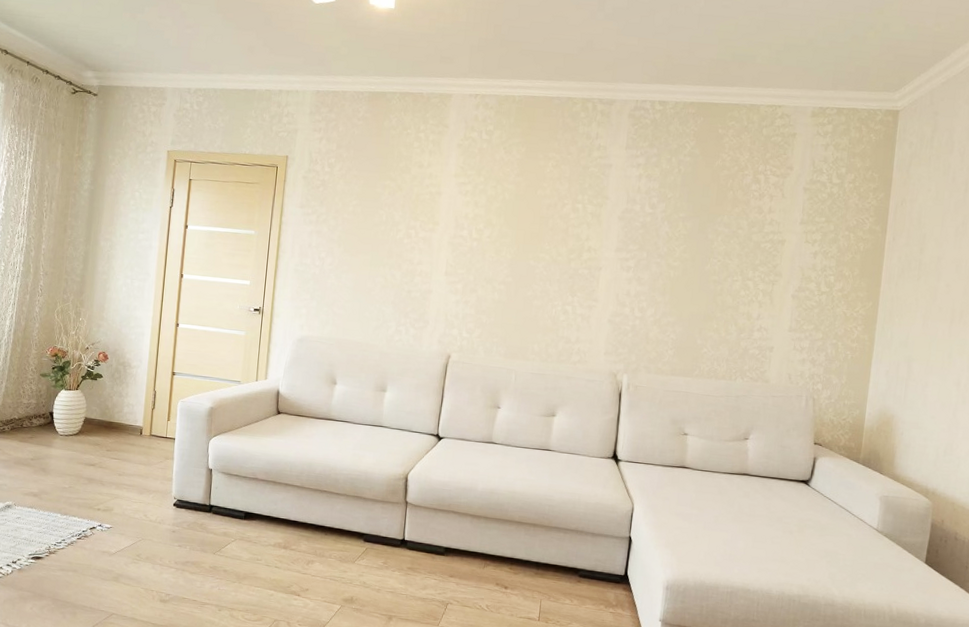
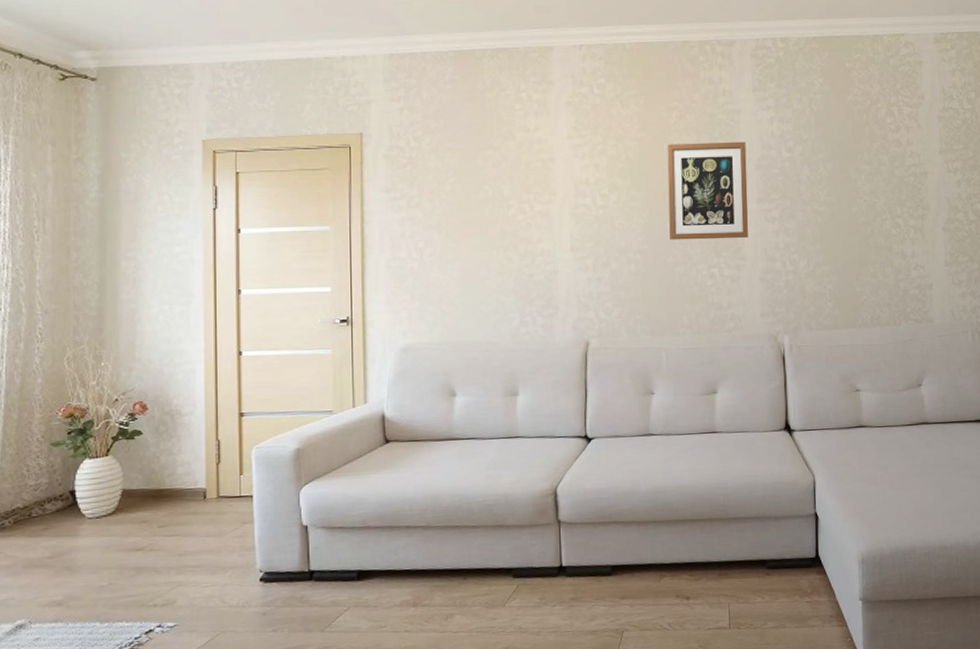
wall art: none [532,190,613,282] -> present [667,141,748,240]

